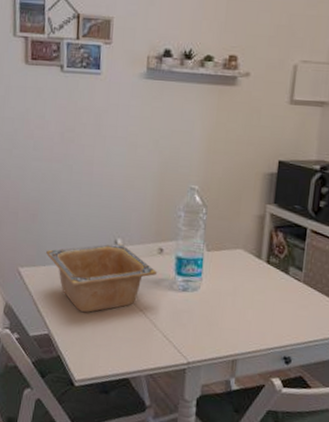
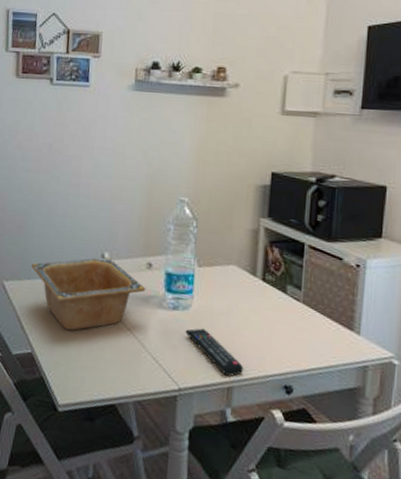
remote control: none [194,307,247,350] -> present [185,328,243,377]

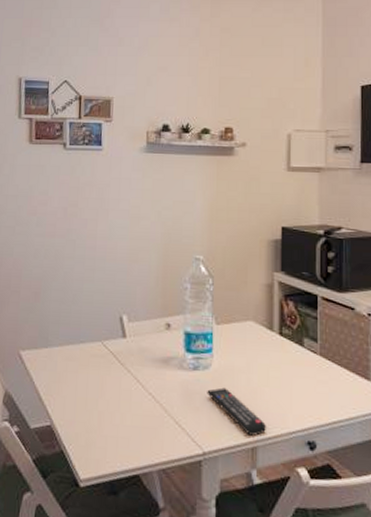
serving bowl: present [31,256,146,331] -> none [49,319,166,398]

